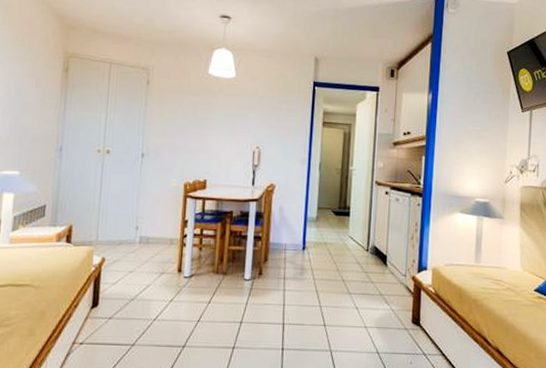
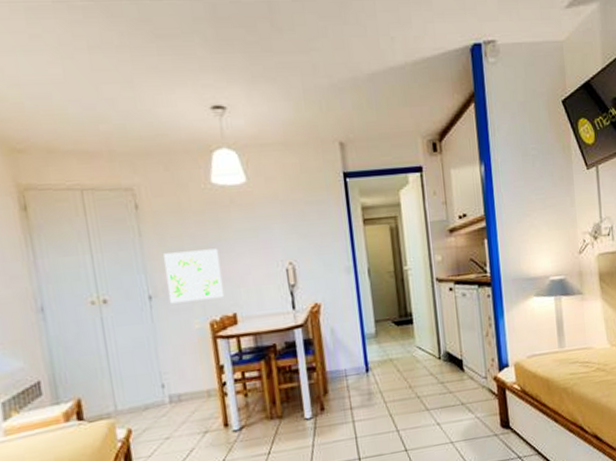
wall art: none [156,122,203,166] -> present [164,248,225,304]

